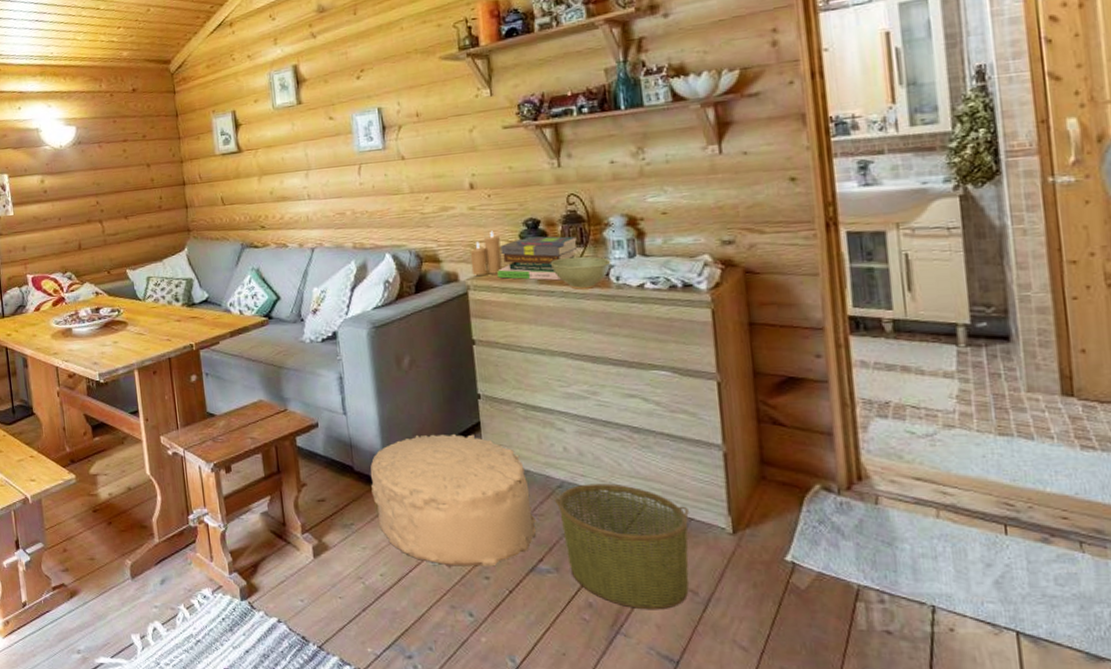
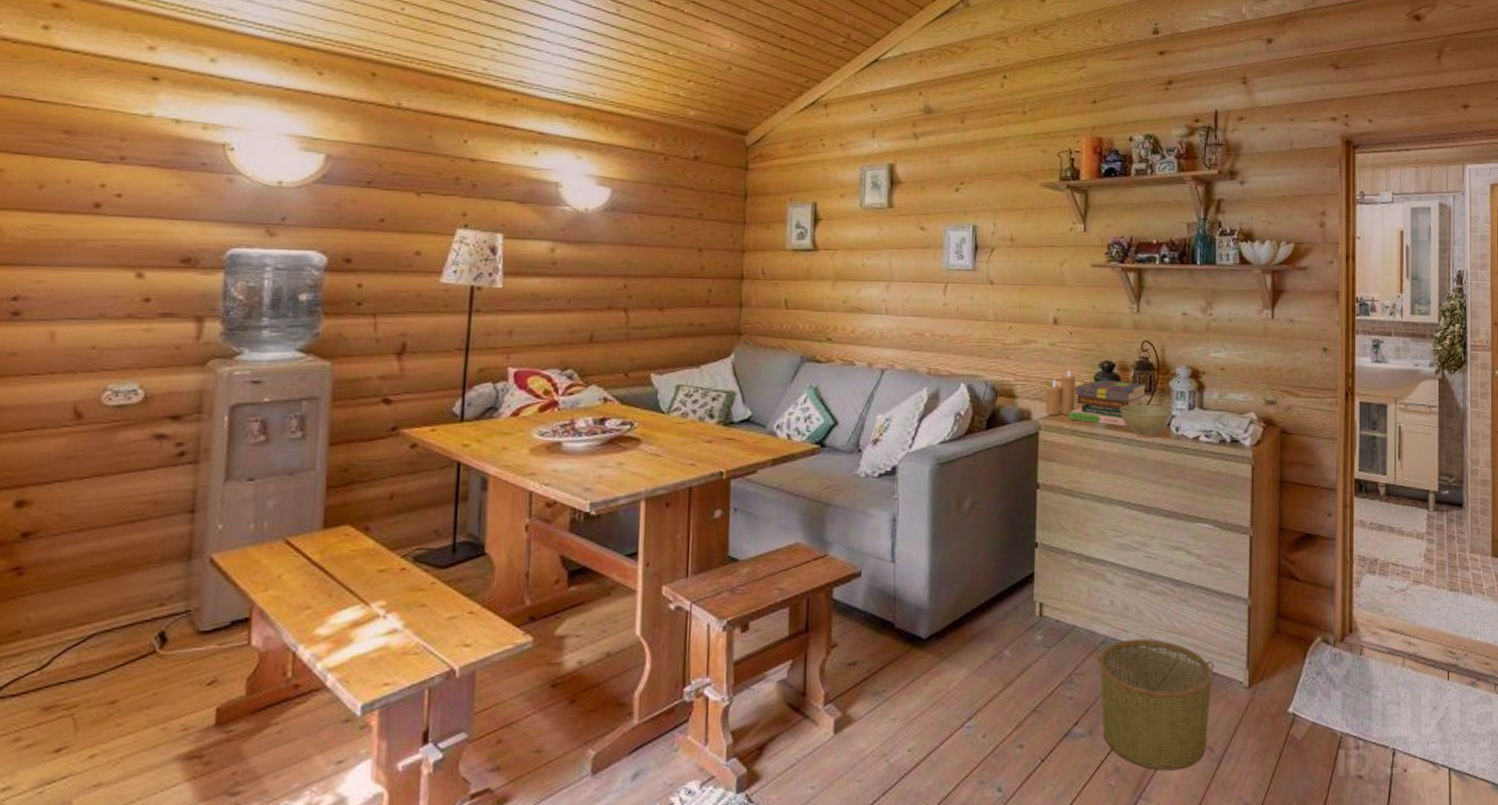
pouf: present [370,433,537,567] -> none [911,585,1078,735]

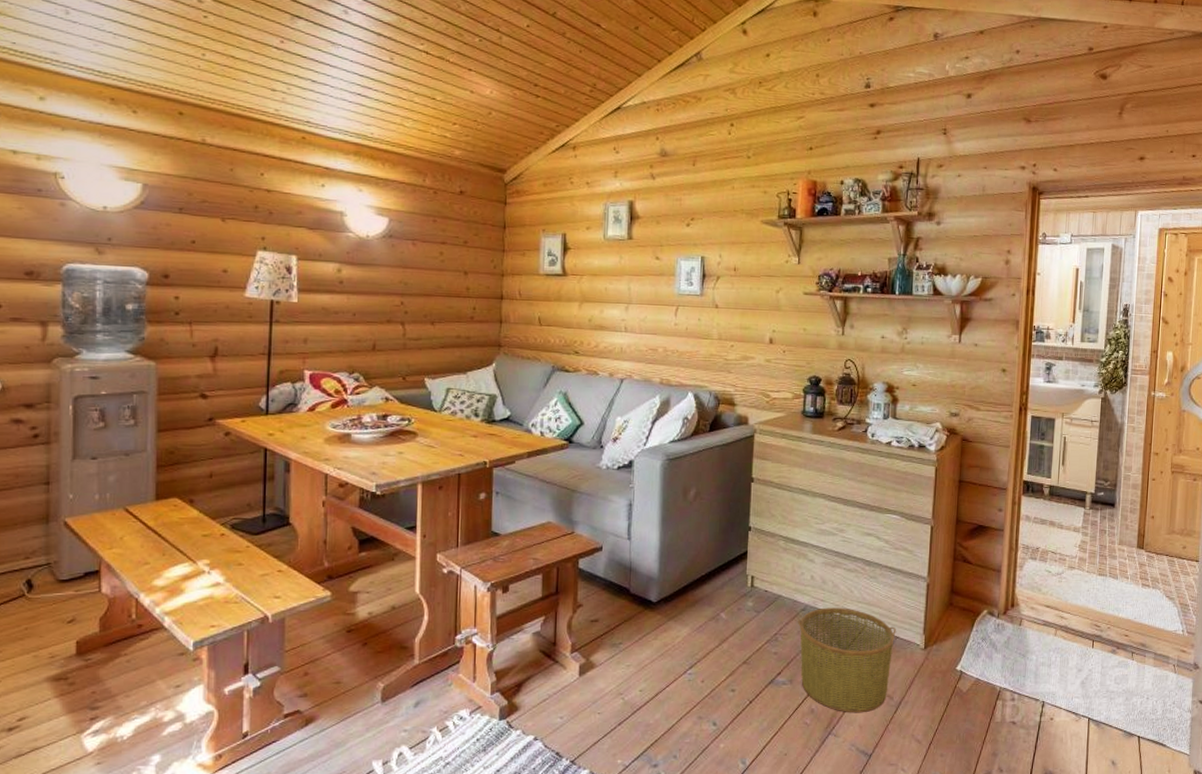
candle: present [1045,370,1076,415] -> none [760,383,787,421]
books: present [1069,379,1146,427] -> none [781,391,847,433]
bowl: present [1119,404,1173,439] -> none [823,413,870,443]

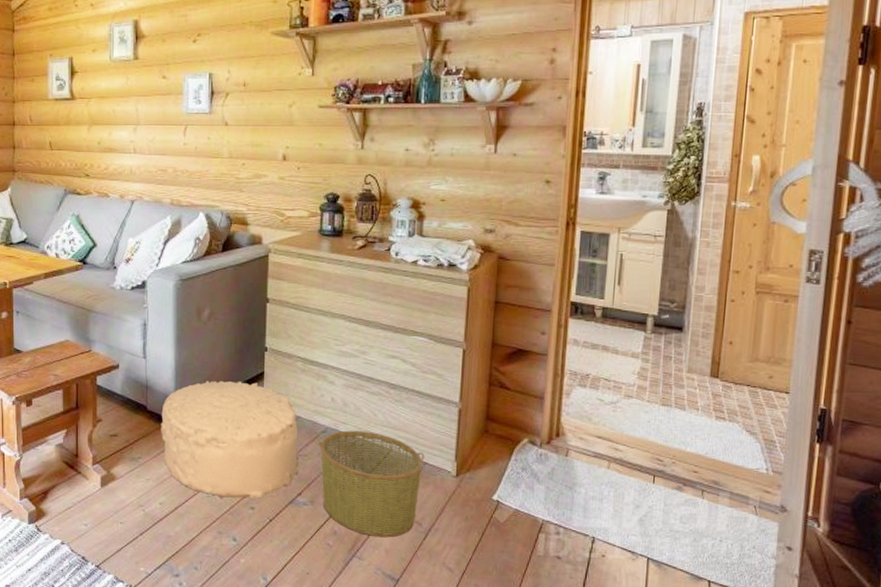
pouf: none [643,561,781,681] -> present [161,380,301,499]

